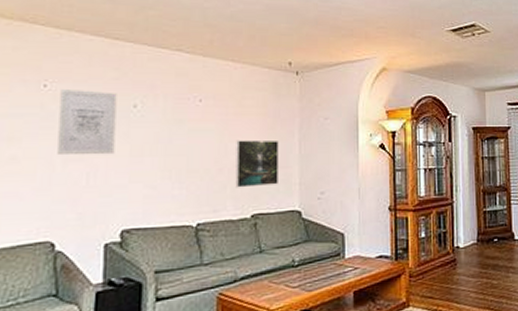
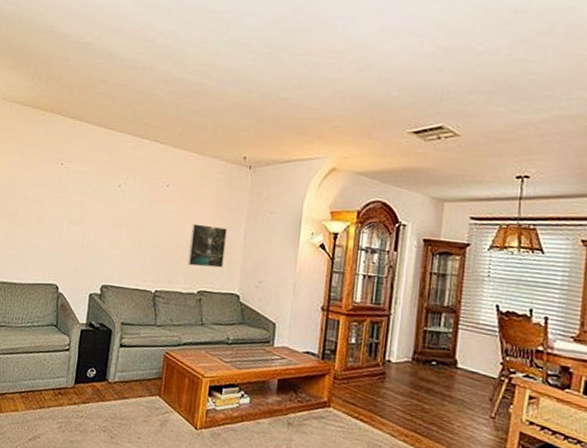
wall art: present [57,90,117,156] -> none [65,168,108,224]

